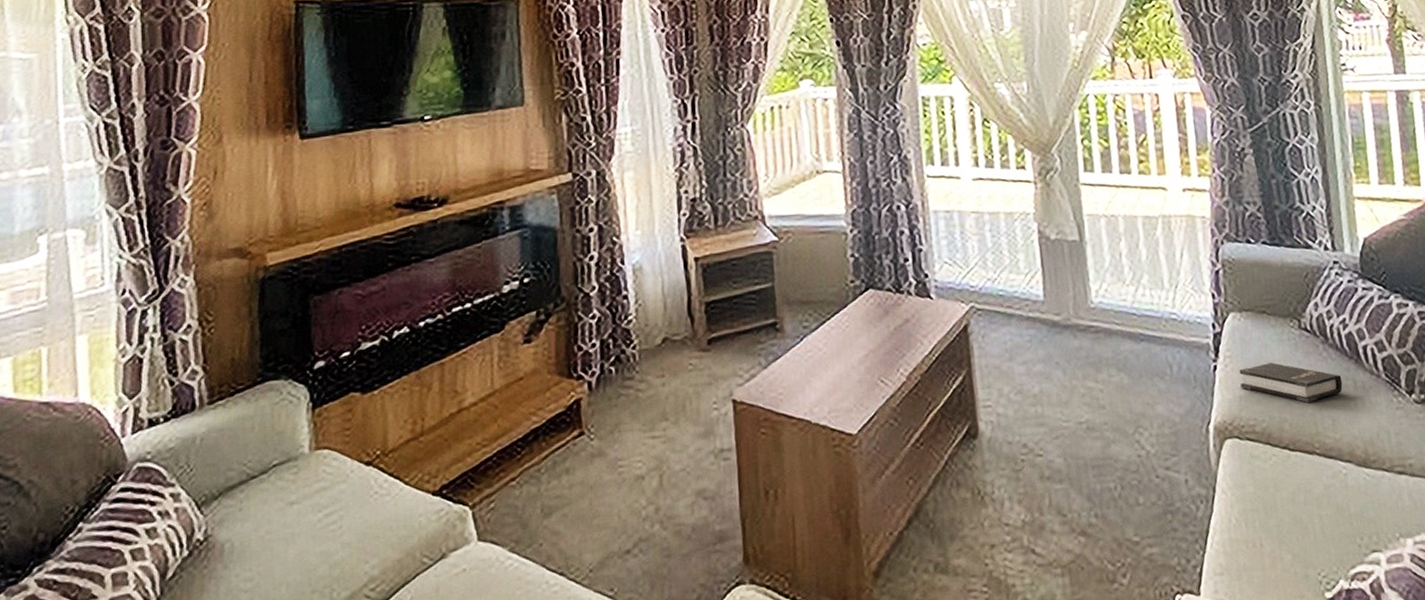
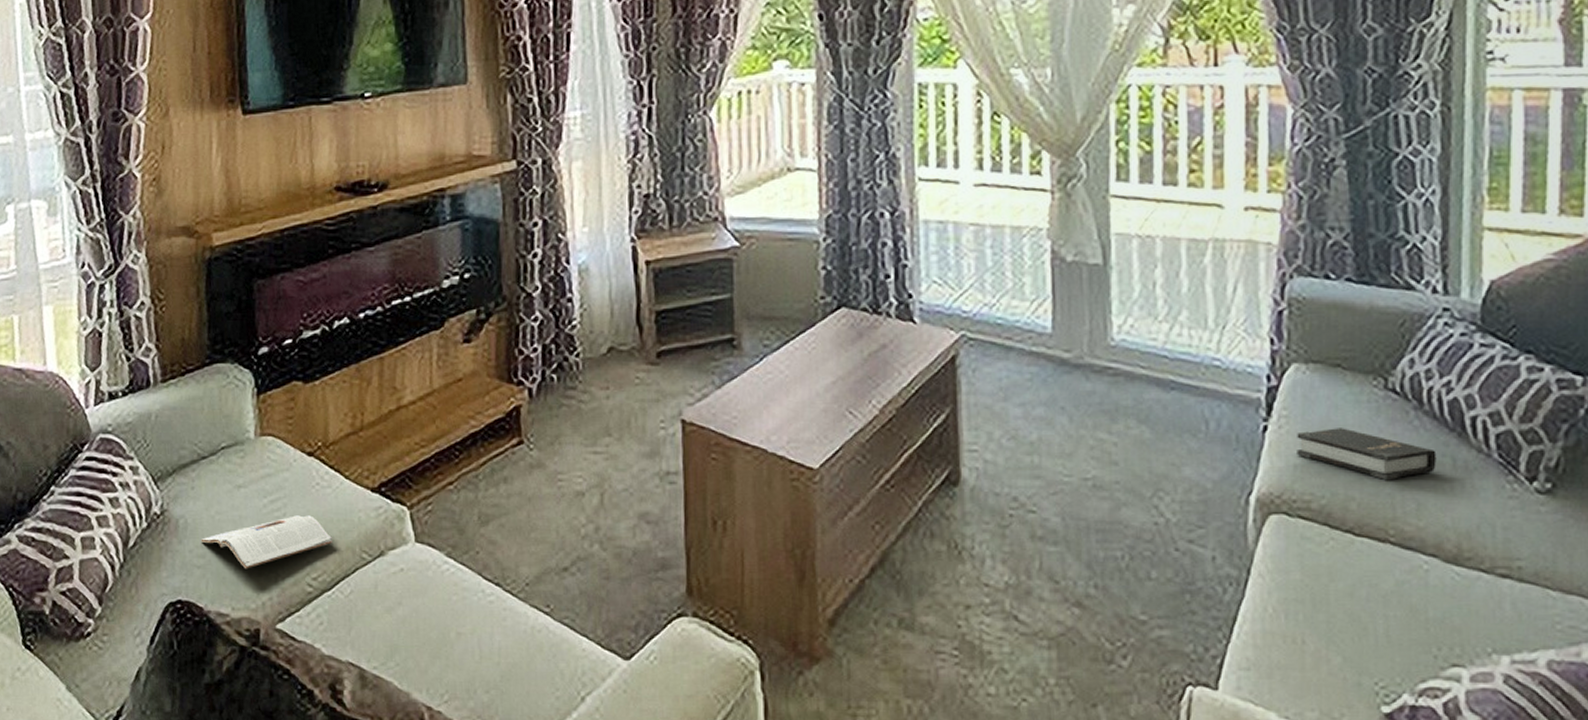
magazine: none [248,525,391,588] -> present [200,515,332,569]

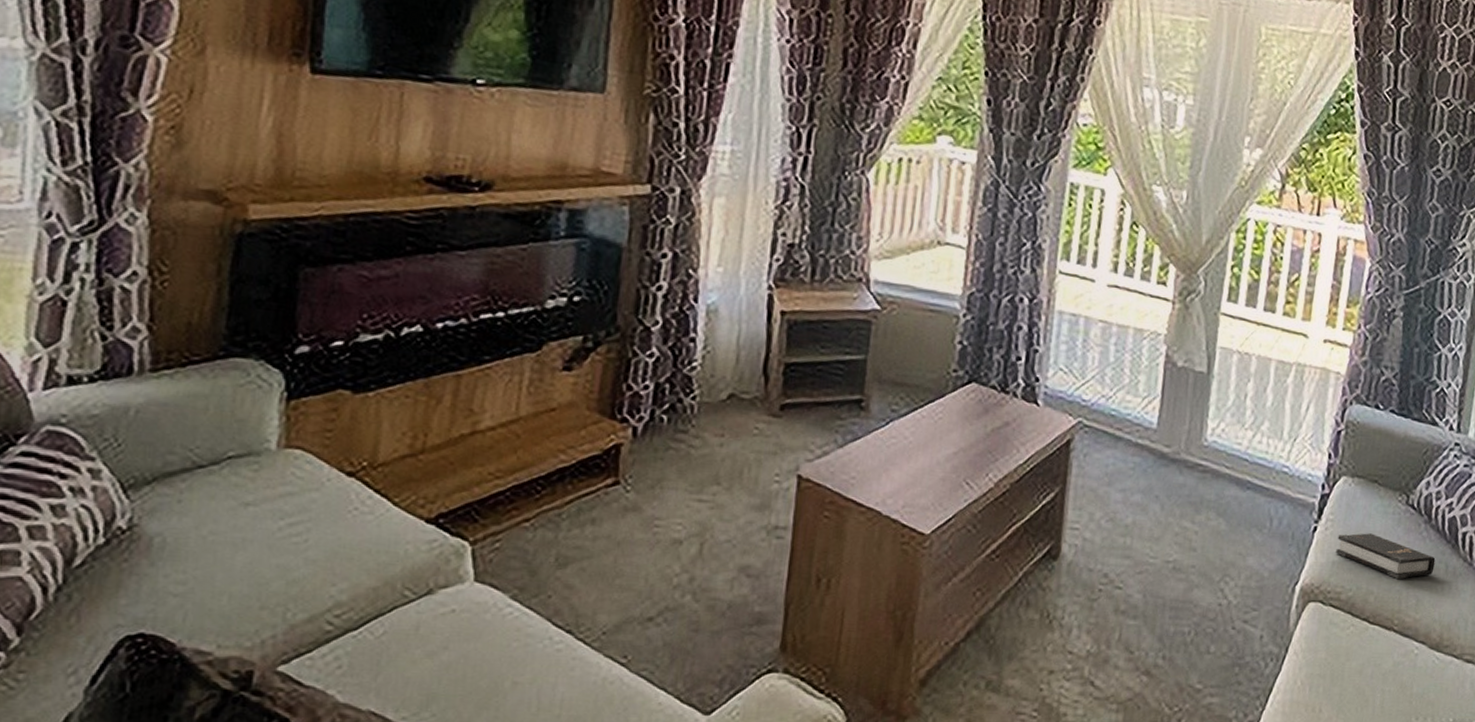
magazine: present [200,515,332,569] -> none [182,542,367,601]

